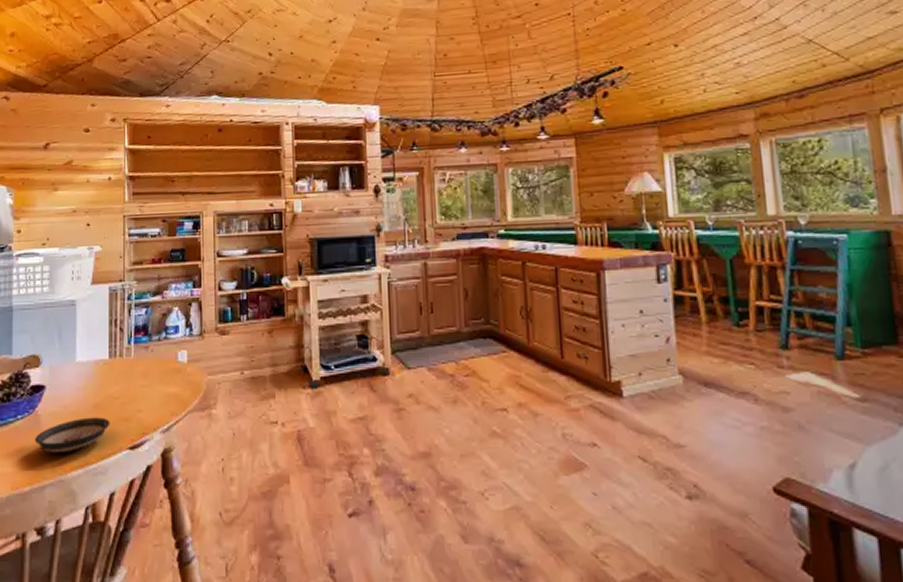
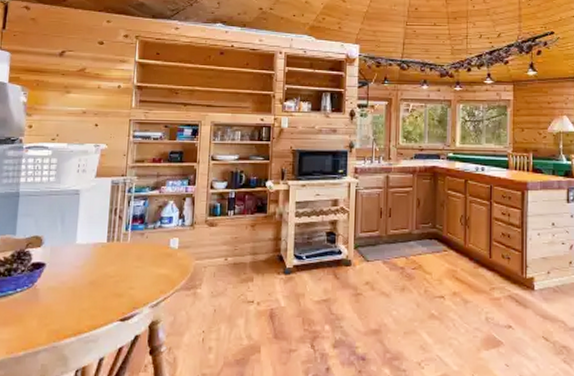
saucer: present [34,417,110,453] -> none [31,292,104,323]

